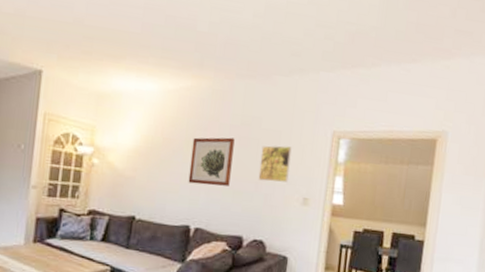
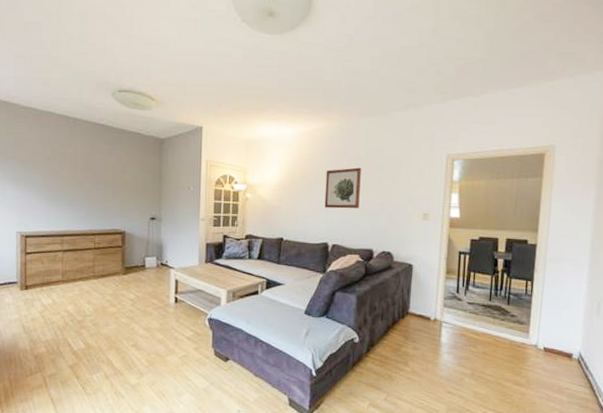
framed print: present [258,145,292,182] -> none [383,171,411,202]

